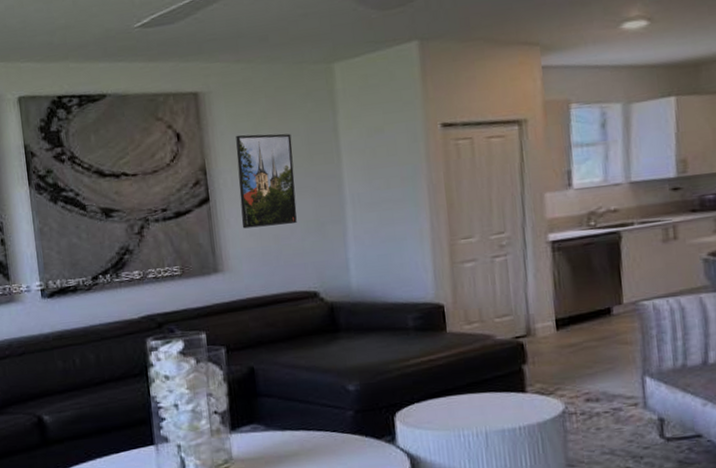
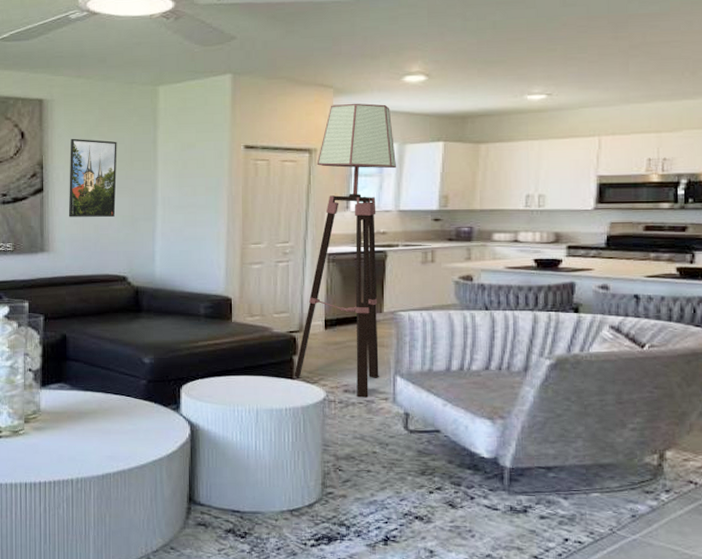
floor lamp: none [525,58,625,406] -> present [294,103,396,398]

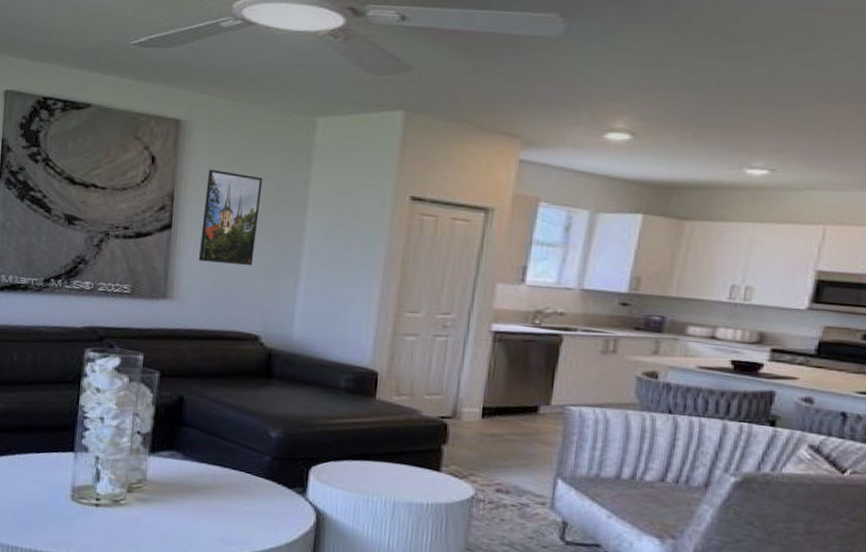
floor lamp: present [294,103,396,398] -> none [441,158,586,500]

